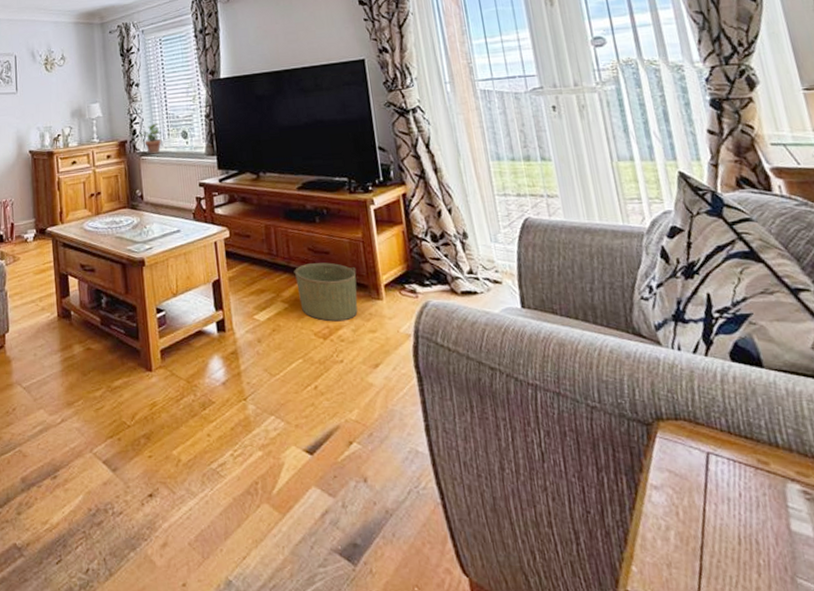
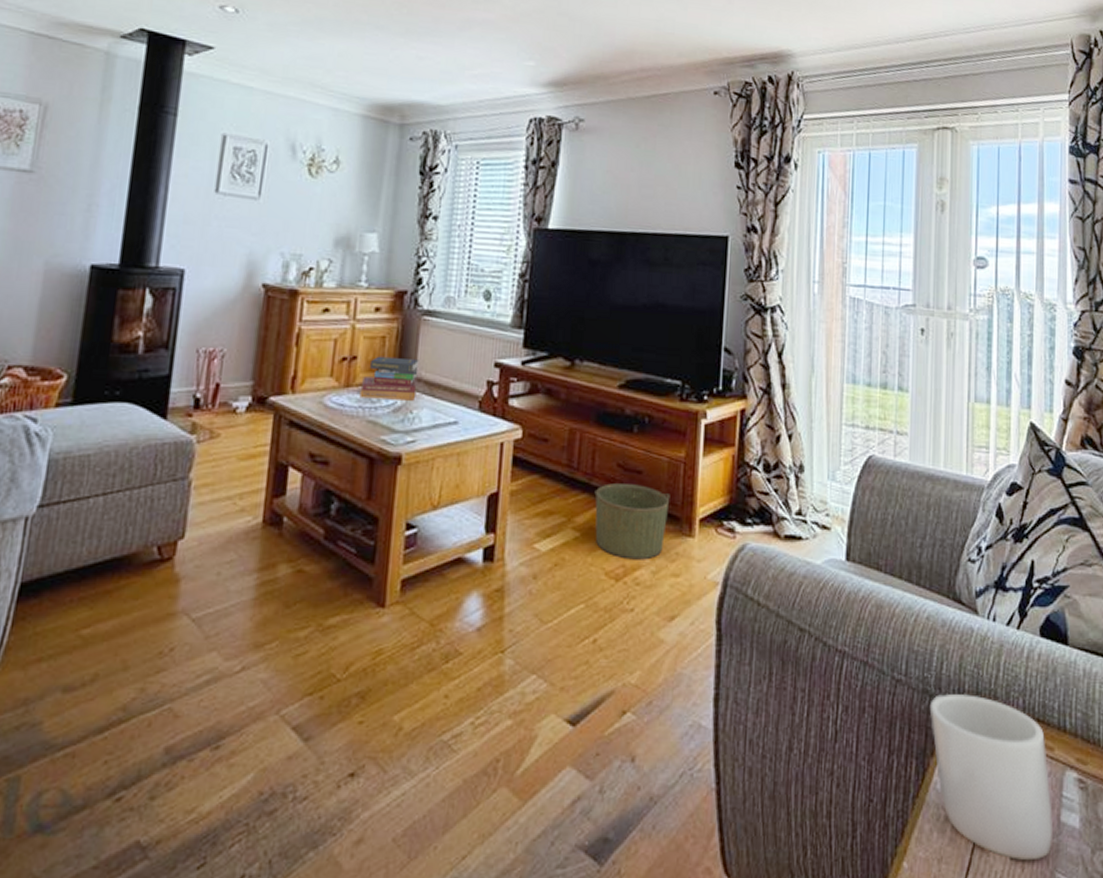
books: none [107,188,147,222] -> present [359,356,419,401]
potted plant: present [139,123,162,155] -> none [425,273,457,316]
mug: none [629,416,787,567] -> present [929,694,1054,861]

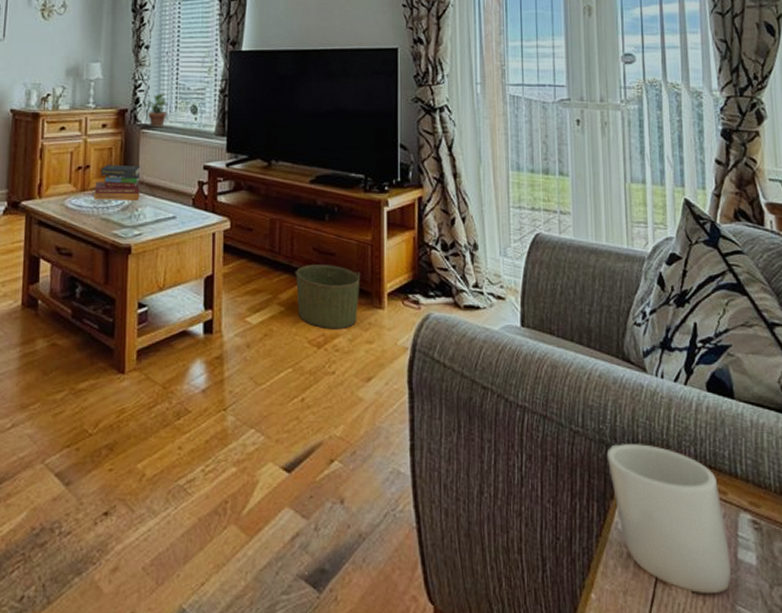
potted plant: none [425,273,457,316] -> present [142,93,168,128]

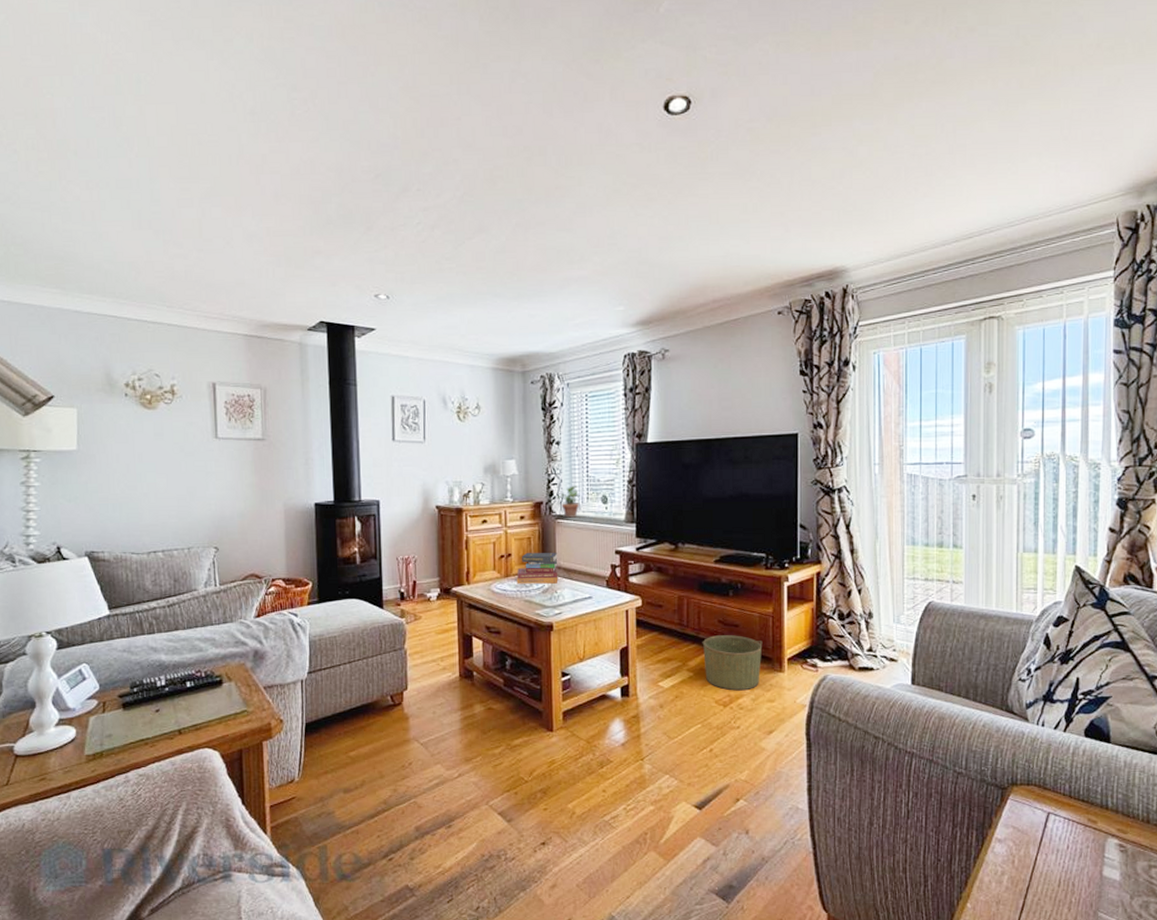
mug: present [606,444,732,594] -> none [987,782,1097,904]

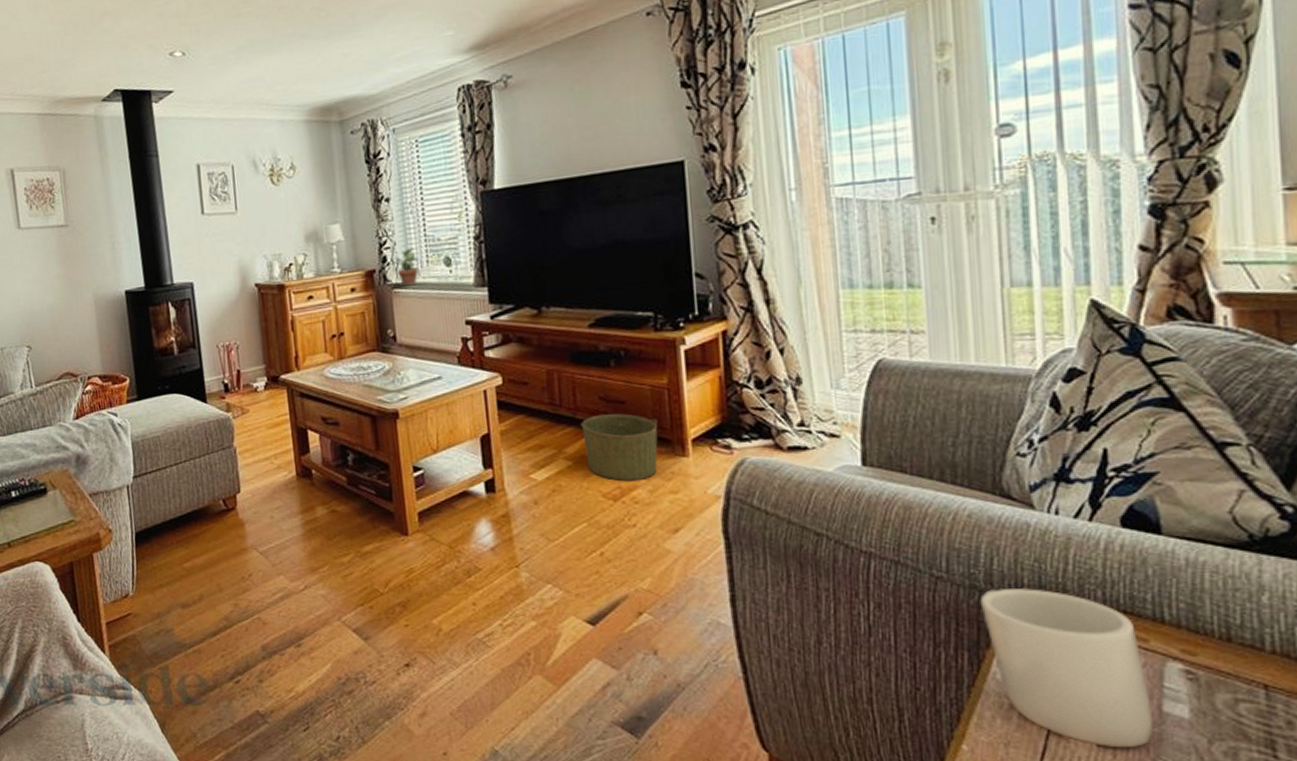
books: present [516,552,558,584] -> none [352,328,401,367]
mug: none [987,782,1097,904] -> present [980,588,1154,748]

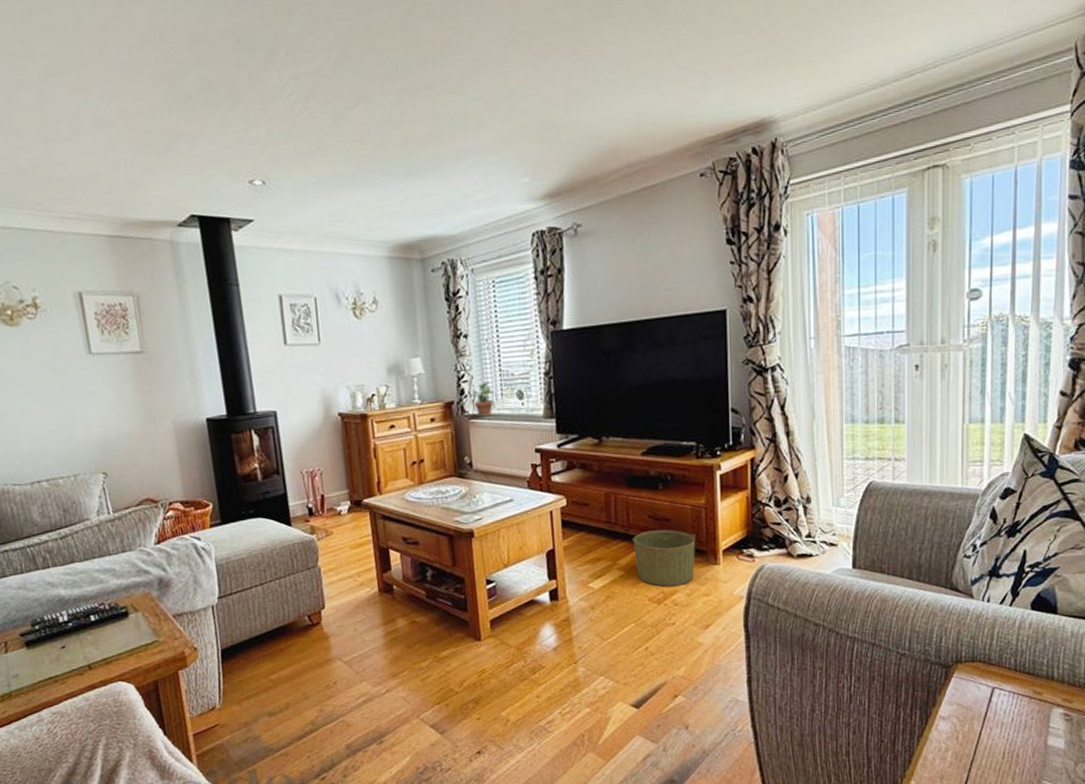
mug: present [980,588,1154,748] -> none [930,659,1041,774]

